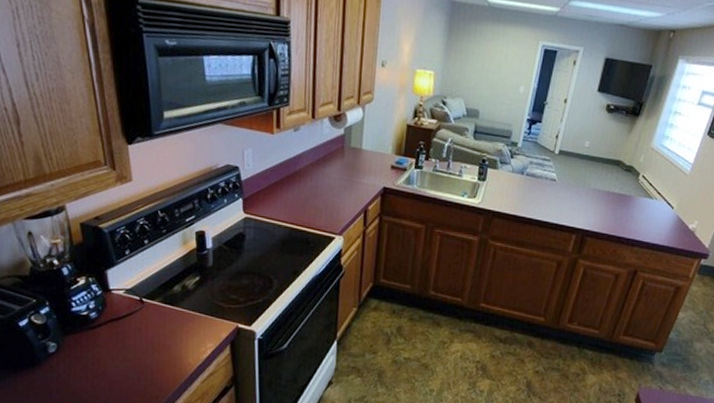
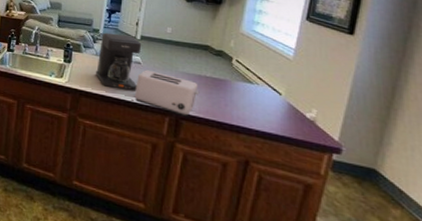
coffee maker: none [509,146,559,209] -> present [95,32,142,90]
toaster: none [546,187,606,234] -> present [134,70,200,117]

